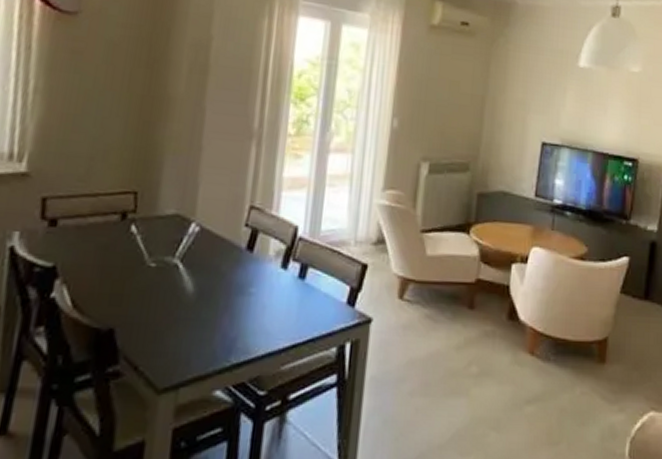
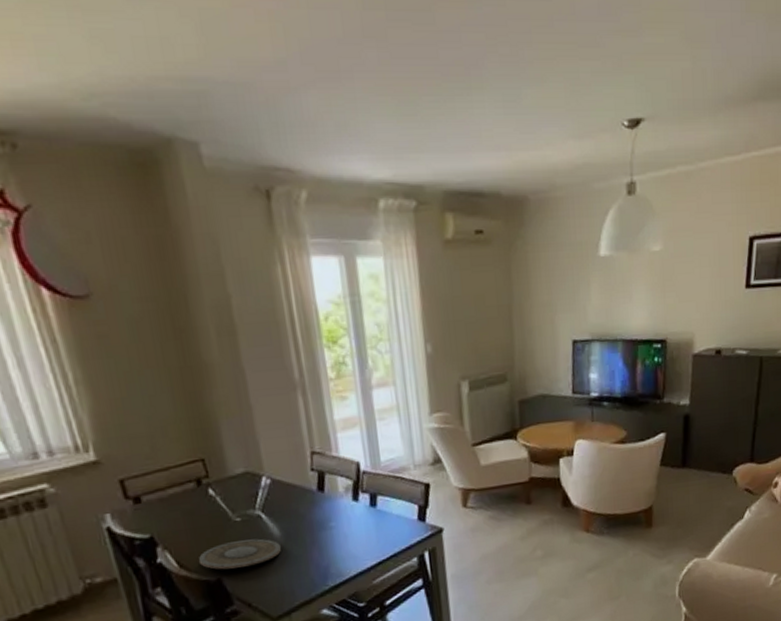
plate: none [96,289,191,321] -> present [199,538,282,570]

